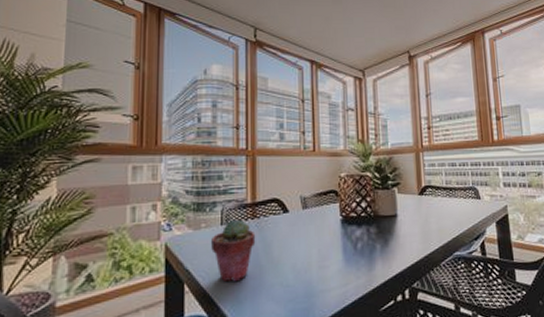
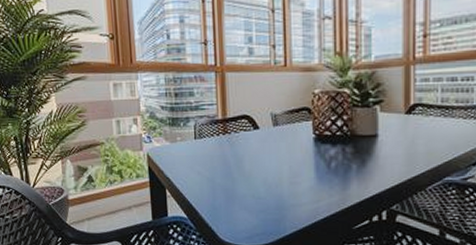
potted succulent: present [211,219,256,282] -> none [187,134,228,191]

